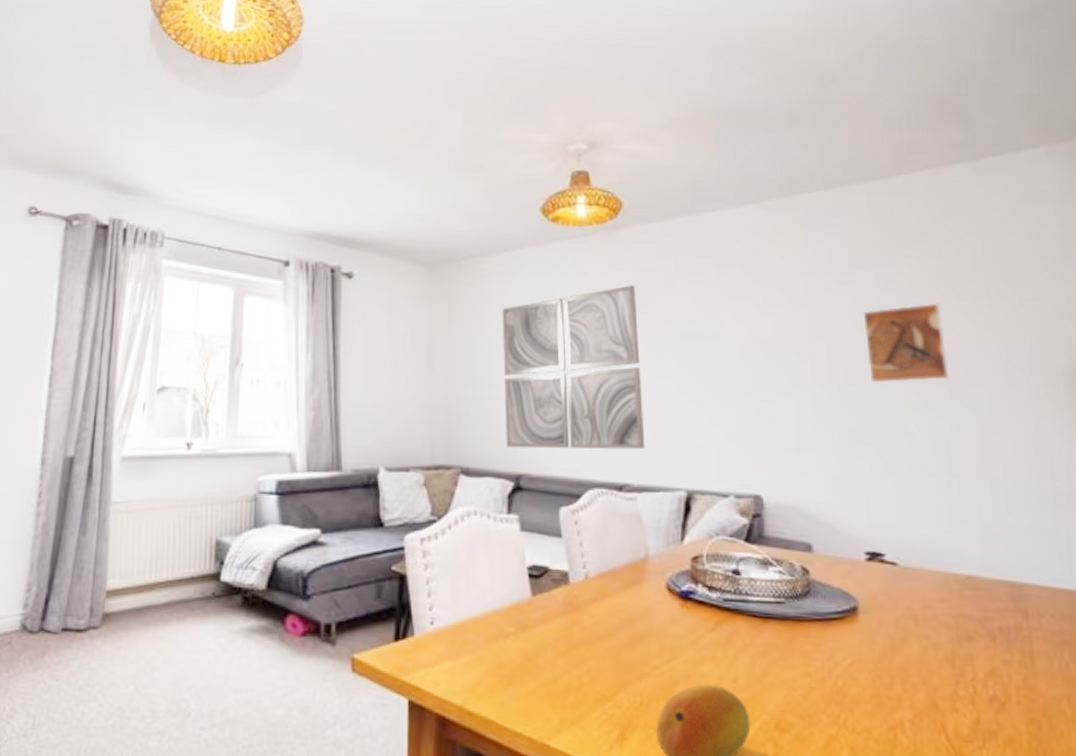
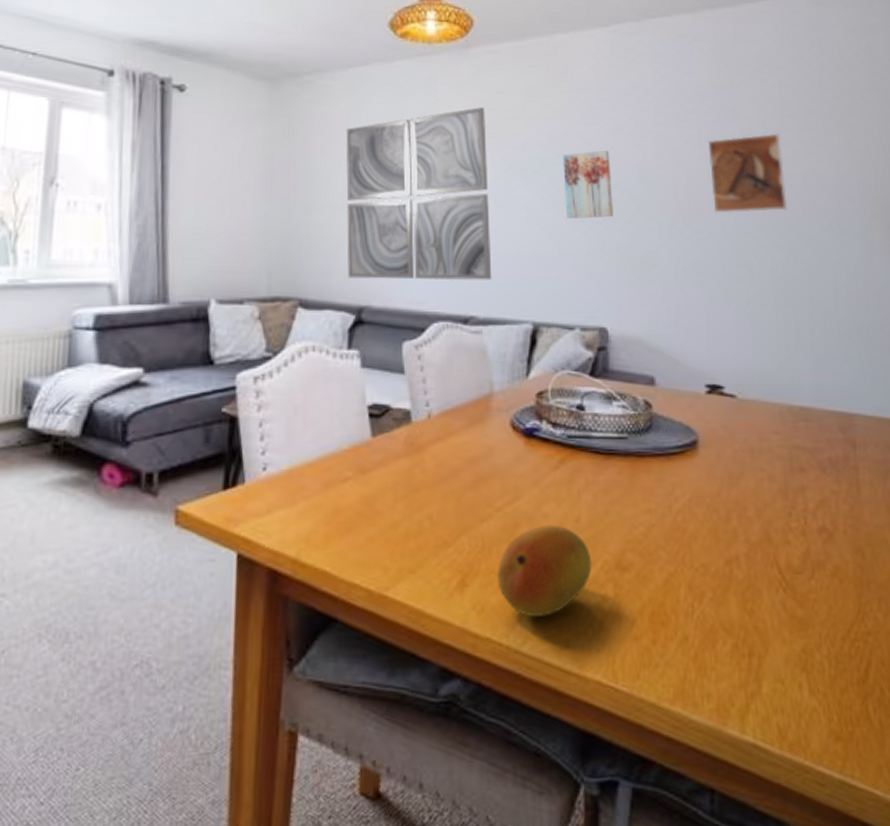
wall art: none [713,324,766,391] -> present [563,150,613,219]

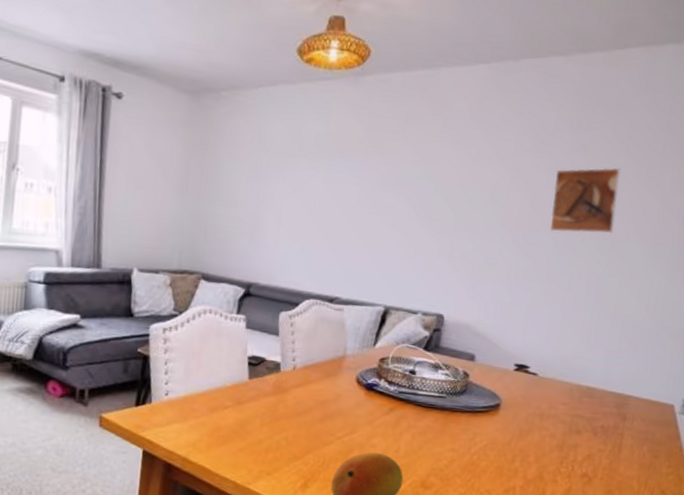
wall art: present [346,107,492,281] -> none [242,128,371,271]
wall art: present [563,150,613,219] -> none [425,172,470,228]

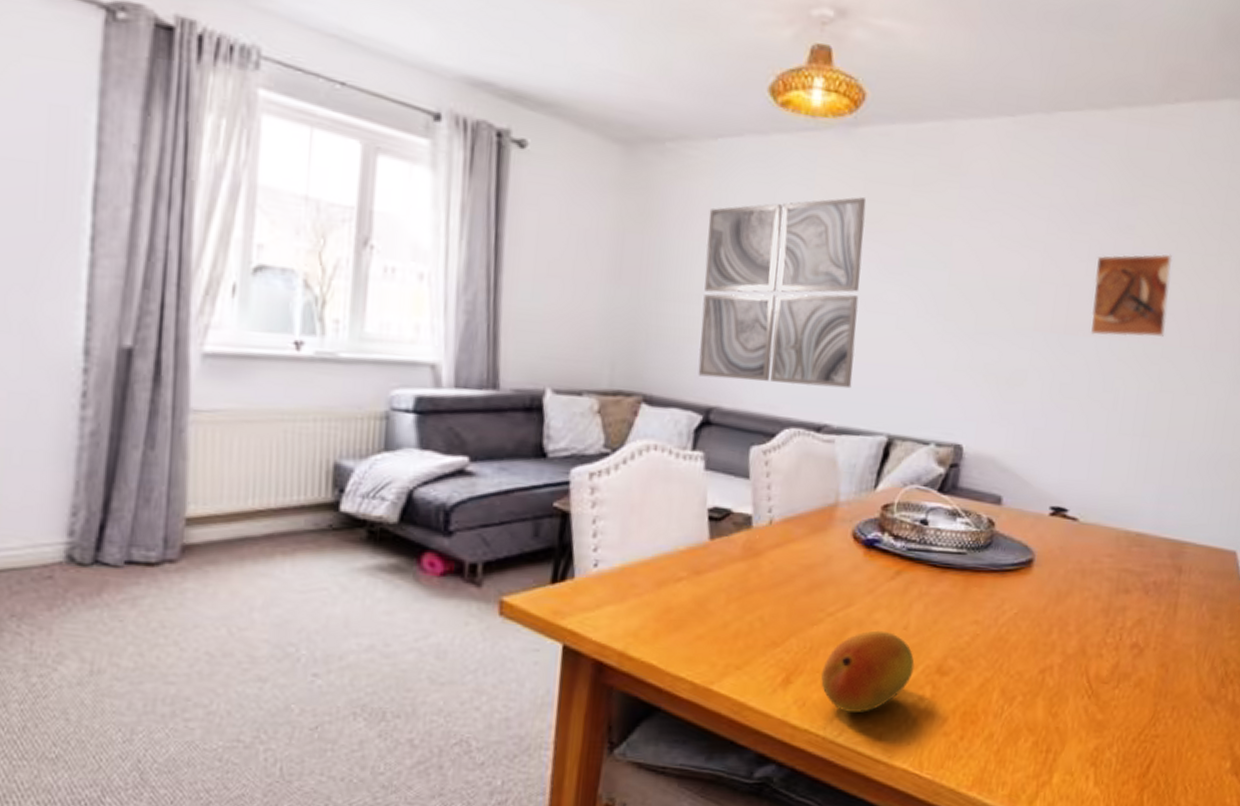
wall art: none [242,128,371,271] -> present [698,197,867,389]

